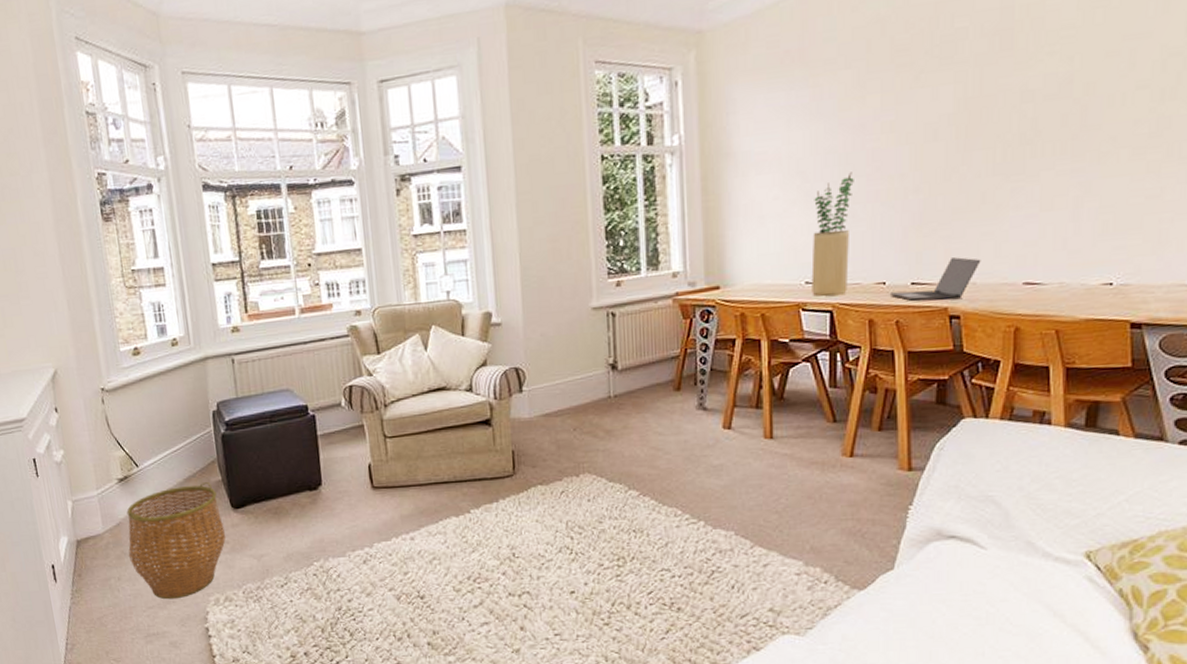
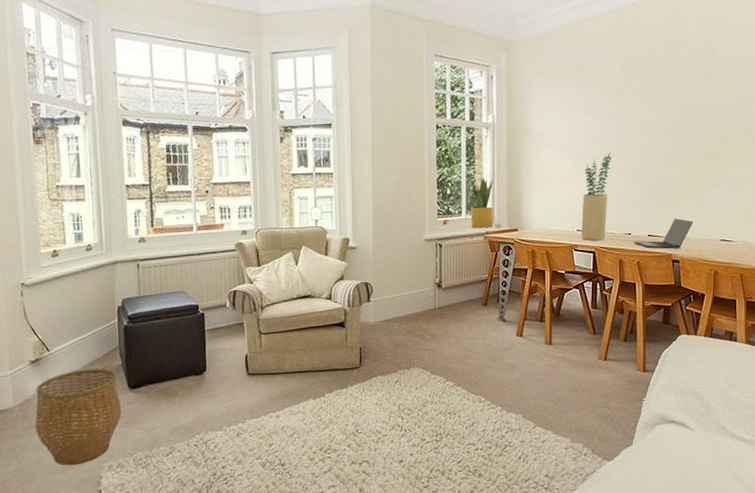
planter: none [647,218,686,289] -> present [467,176,495,229]

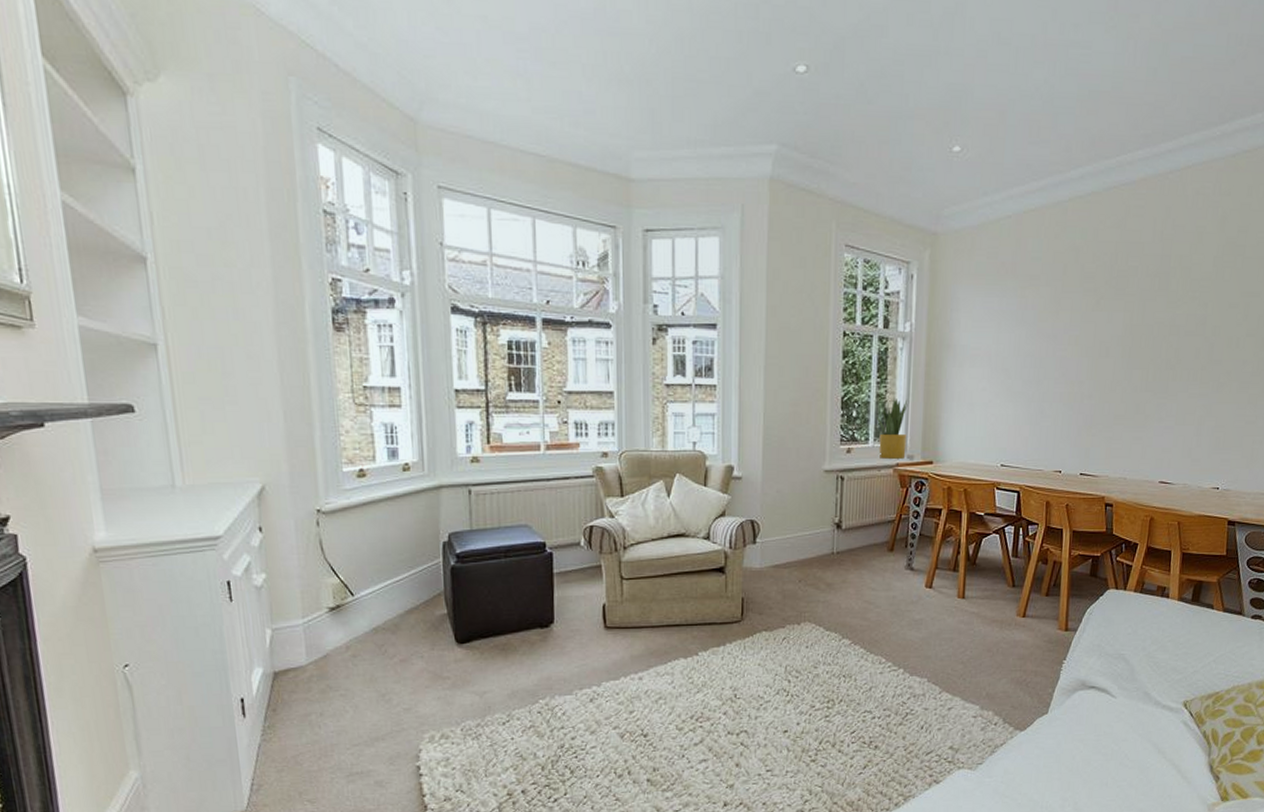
basket: present [34,366,122,466] -> none [334,615,448,737]
vase: present [581,152,612,241] -> none [1005,374,1045,479]
laptop: present [634,219,694,249] -> none [1064,456,1132,491]

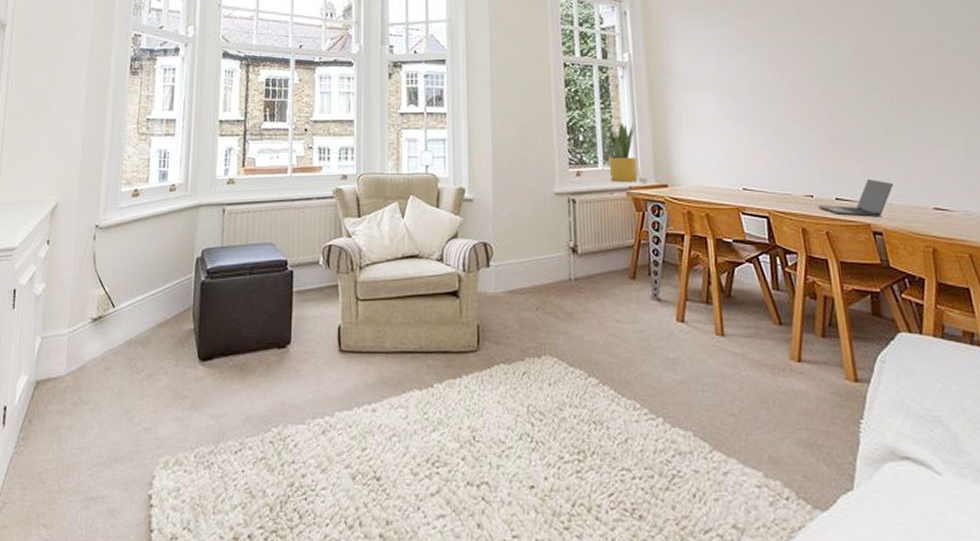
laptop: none [1064,456,1132,491] -> present [819,179,894,218]

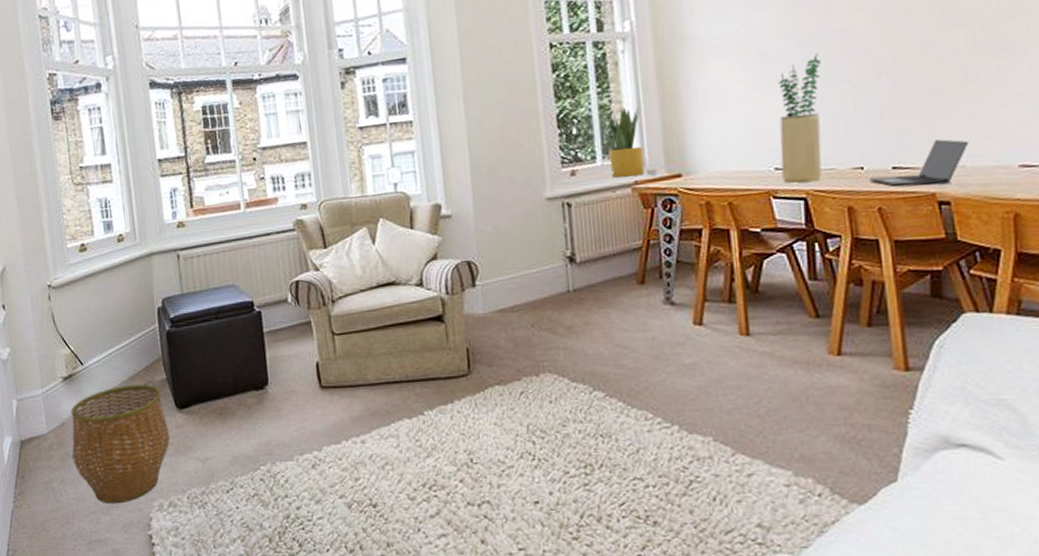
basket: none [85,330,188,458] -> present [70,381,171,504]
vase: none [744,98,781,204] -> present [778,53,822,183]

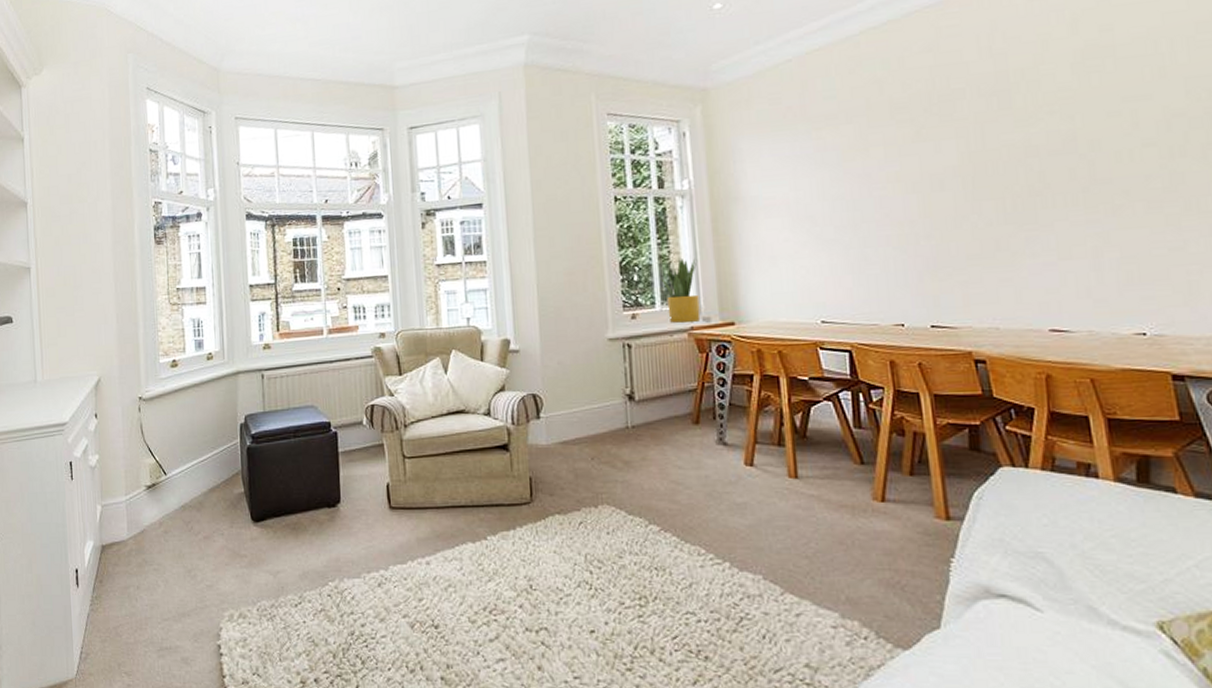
basket: present [70,381,171,504] -> none [149,494,245,612]
vase: present [778,53,822,183] -> none [824,217,865,336]
laptop: present [870,139,969,187] -> none [910,302,1002,345]

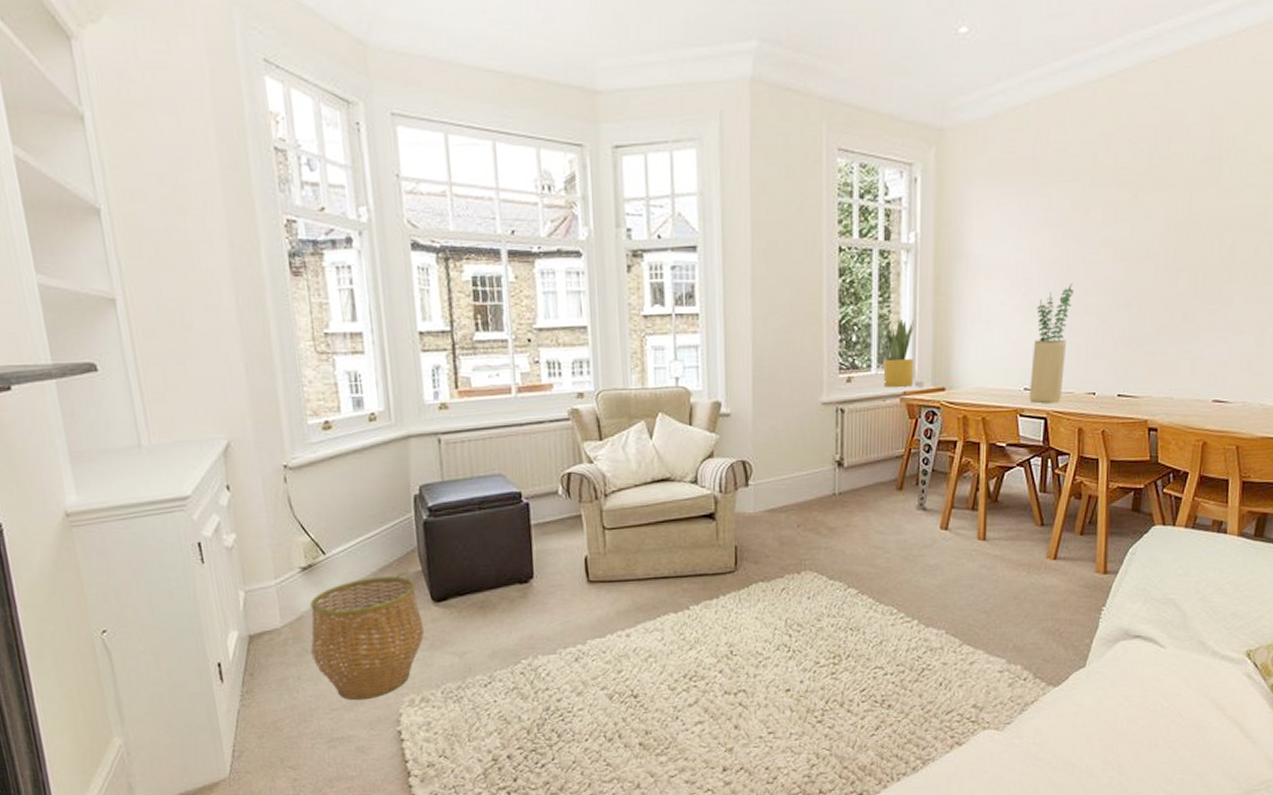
basket: none [149,494,245,612] -> present [310,573,425,701]
vase: none [824,217,865,336] -> present [1029,283,1074,404]

